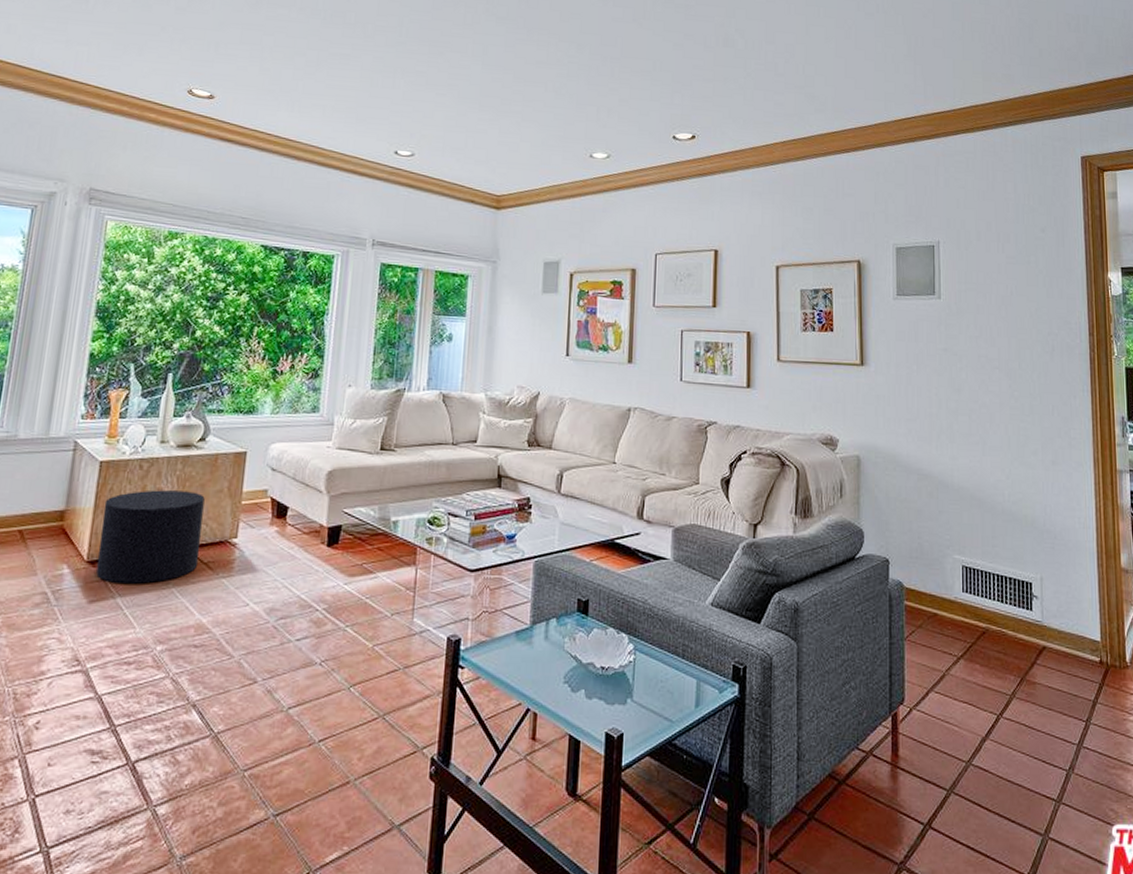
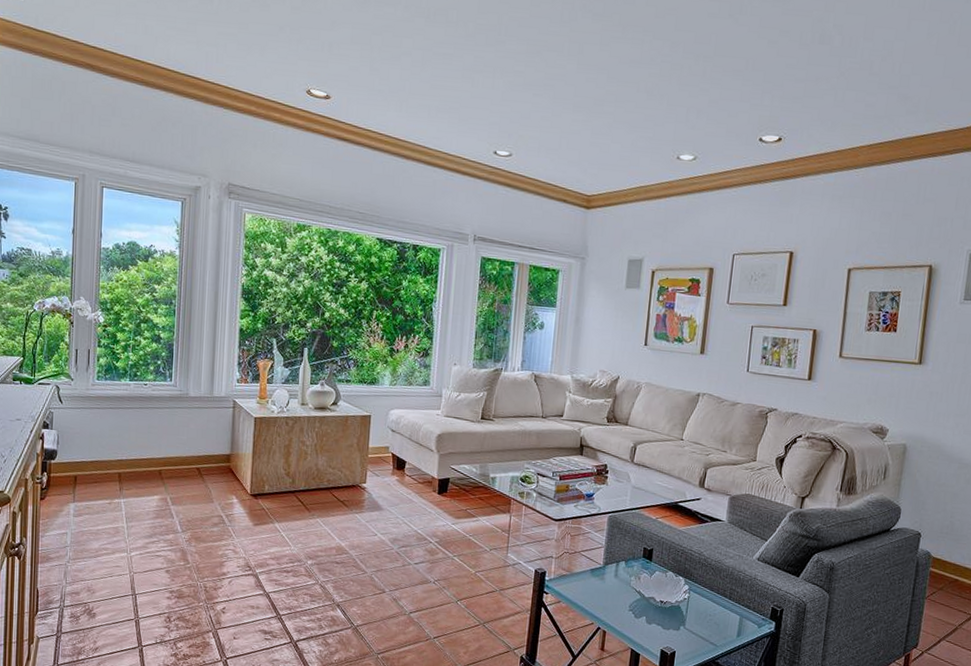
stool: present [96,490,205,584] -> none [258,442,339,514]

